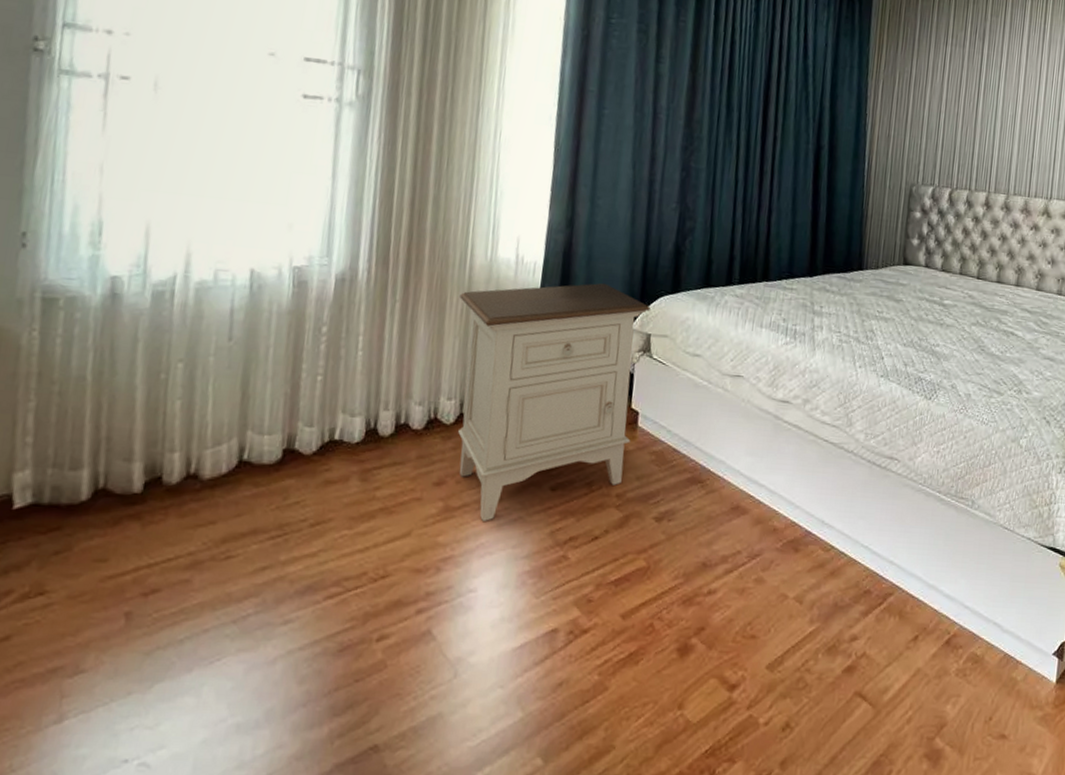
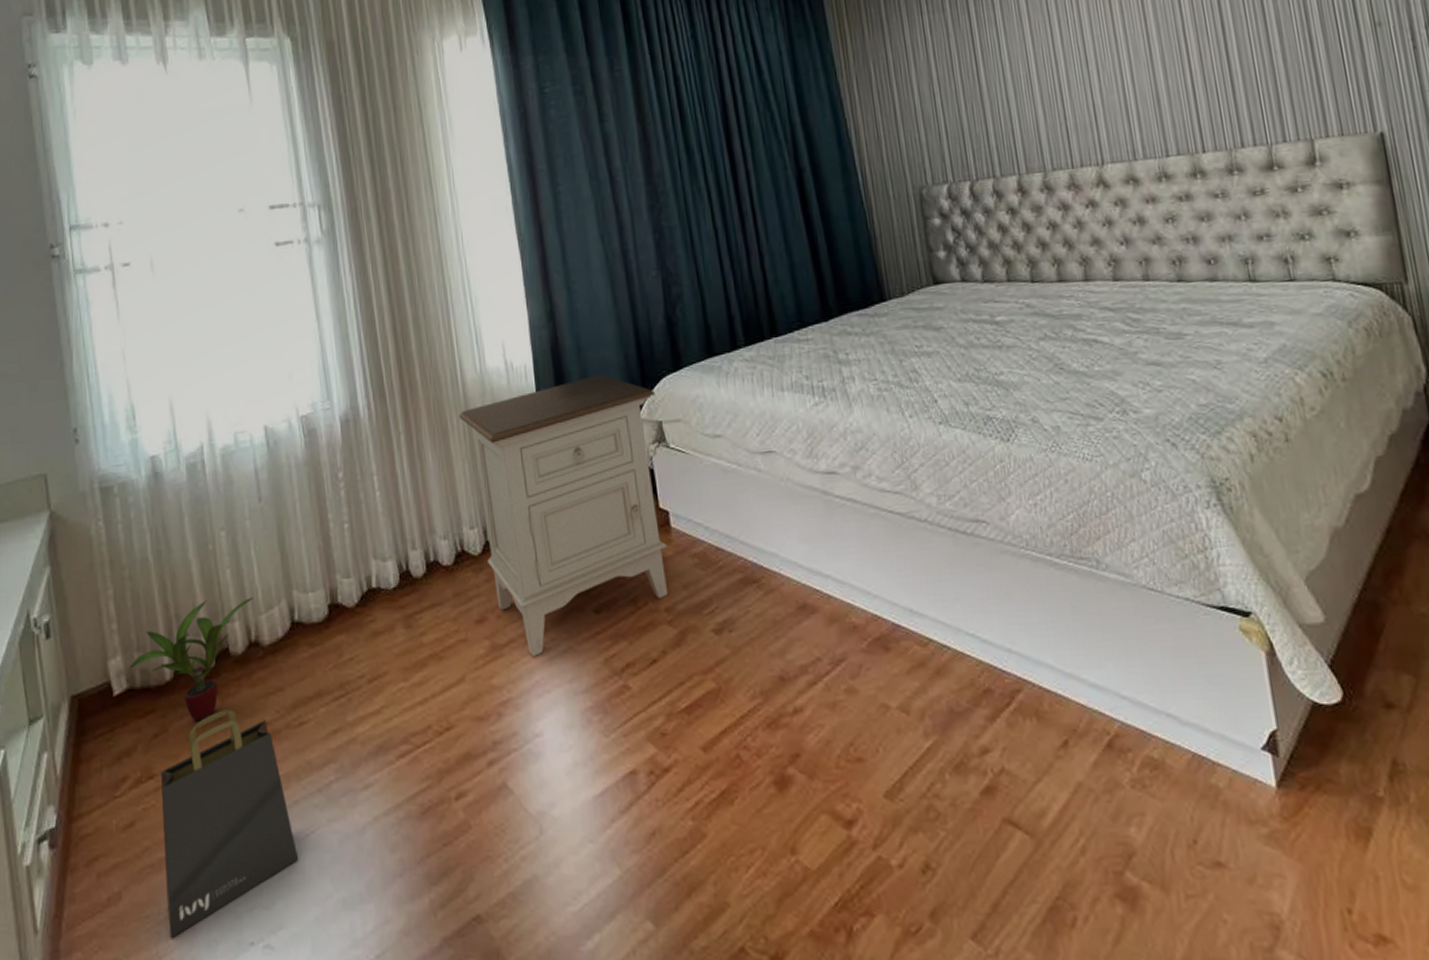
shopping bag: none [29,535,197,753] -> present [161,709,299,939]
potted plant: none [39,427,202,544] -> present [130,598,254,722]

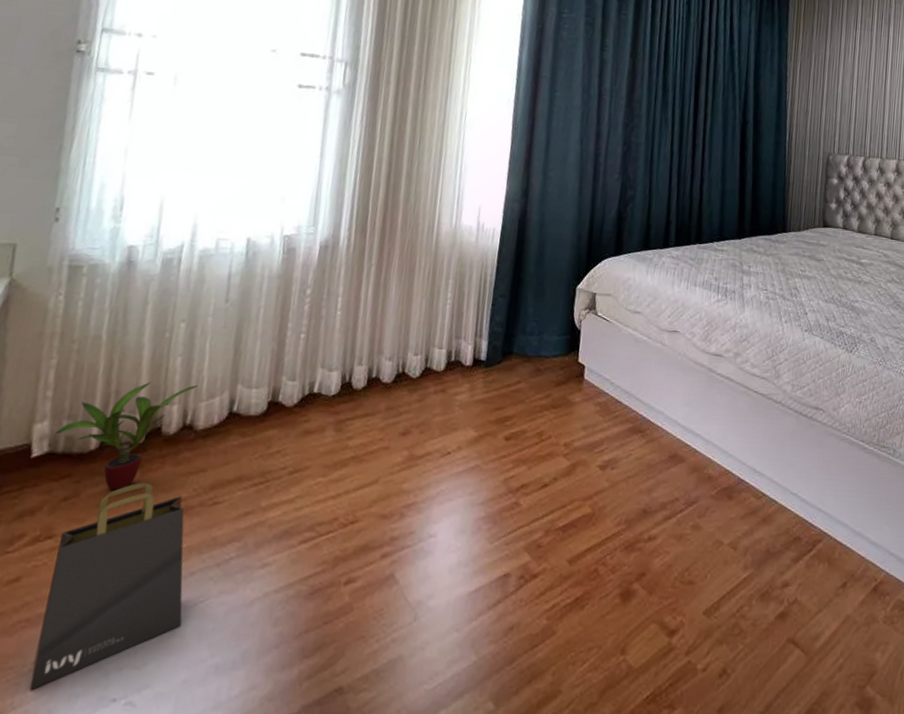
nightstand: present [459,373,668,658] -> none [423,246,596,470]

